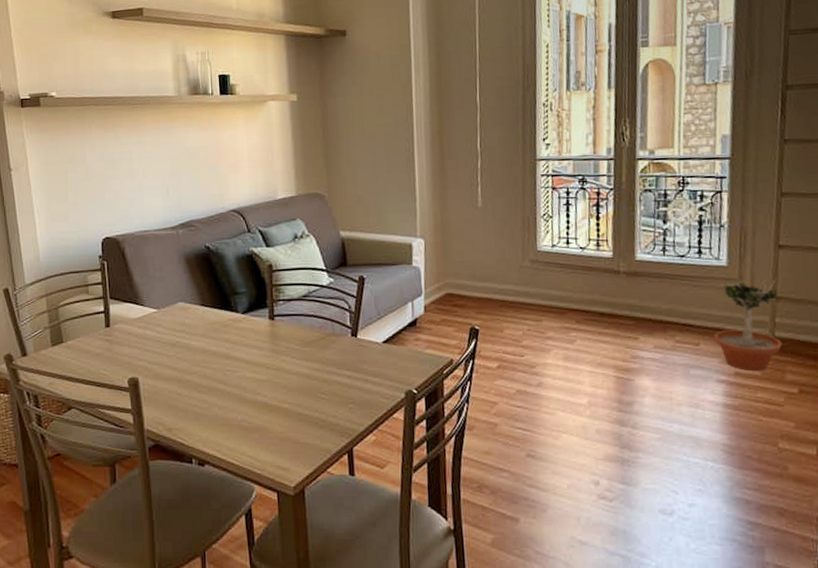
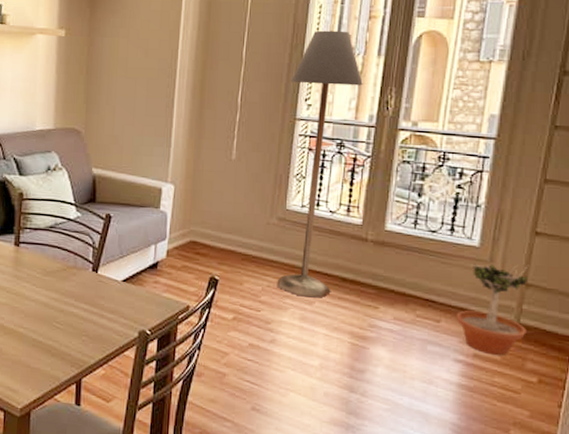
floor lamp: none [527,67,597,337] -> present [278,30,363,298]

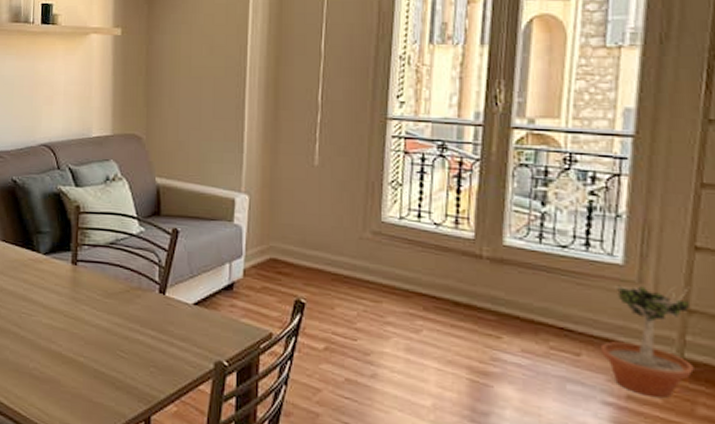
floor lamp: present [278,30,363,298] -> none [376,18,465,326]

